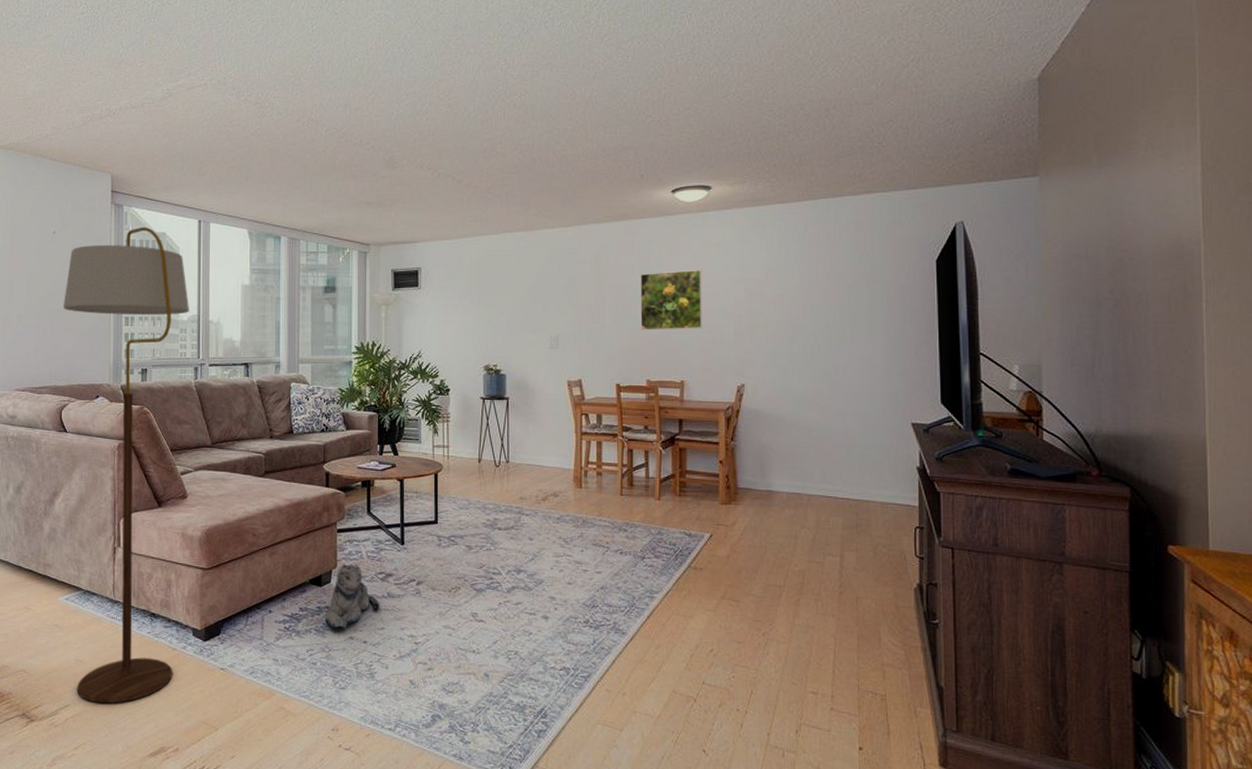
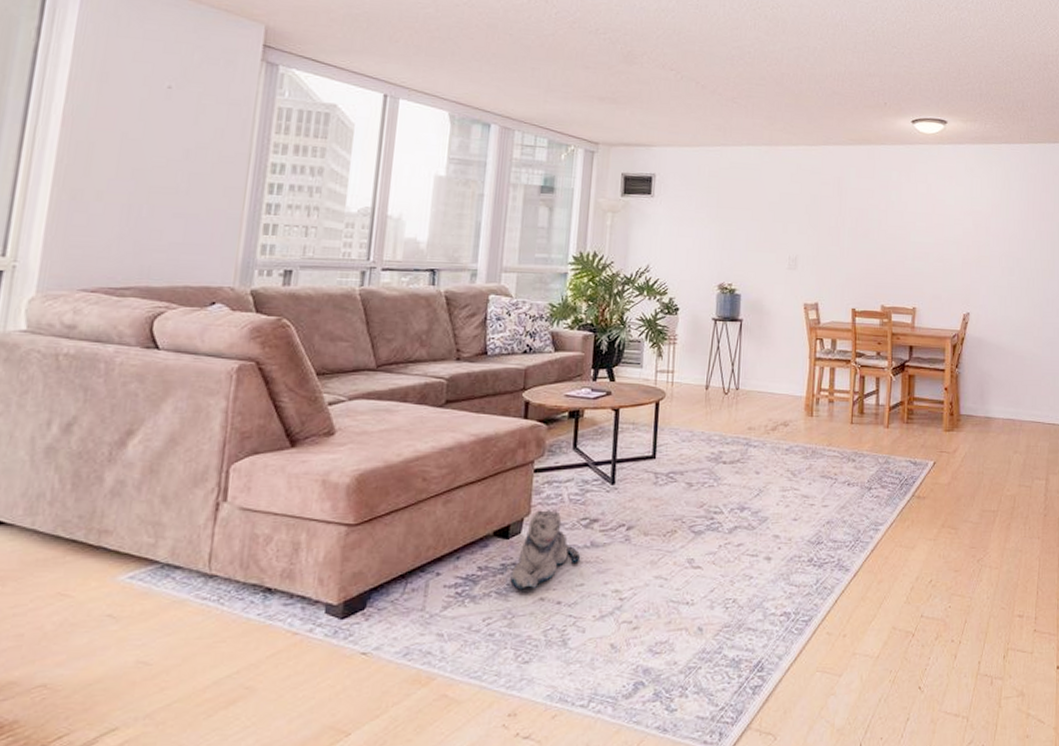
floor lamp: present [64,226,190,704] -> none [133,93,362,720]
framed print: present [640,270,702,330] -> none [877,198,936,257]

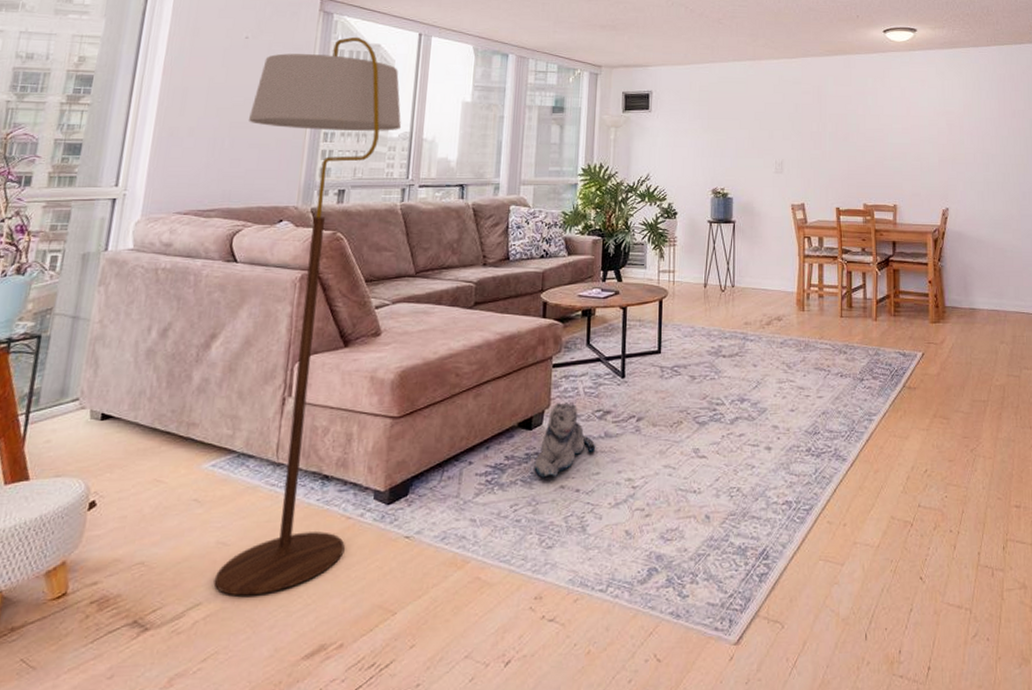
floor lamp: none [133,93,362,720] -> present [214,36,402,596]

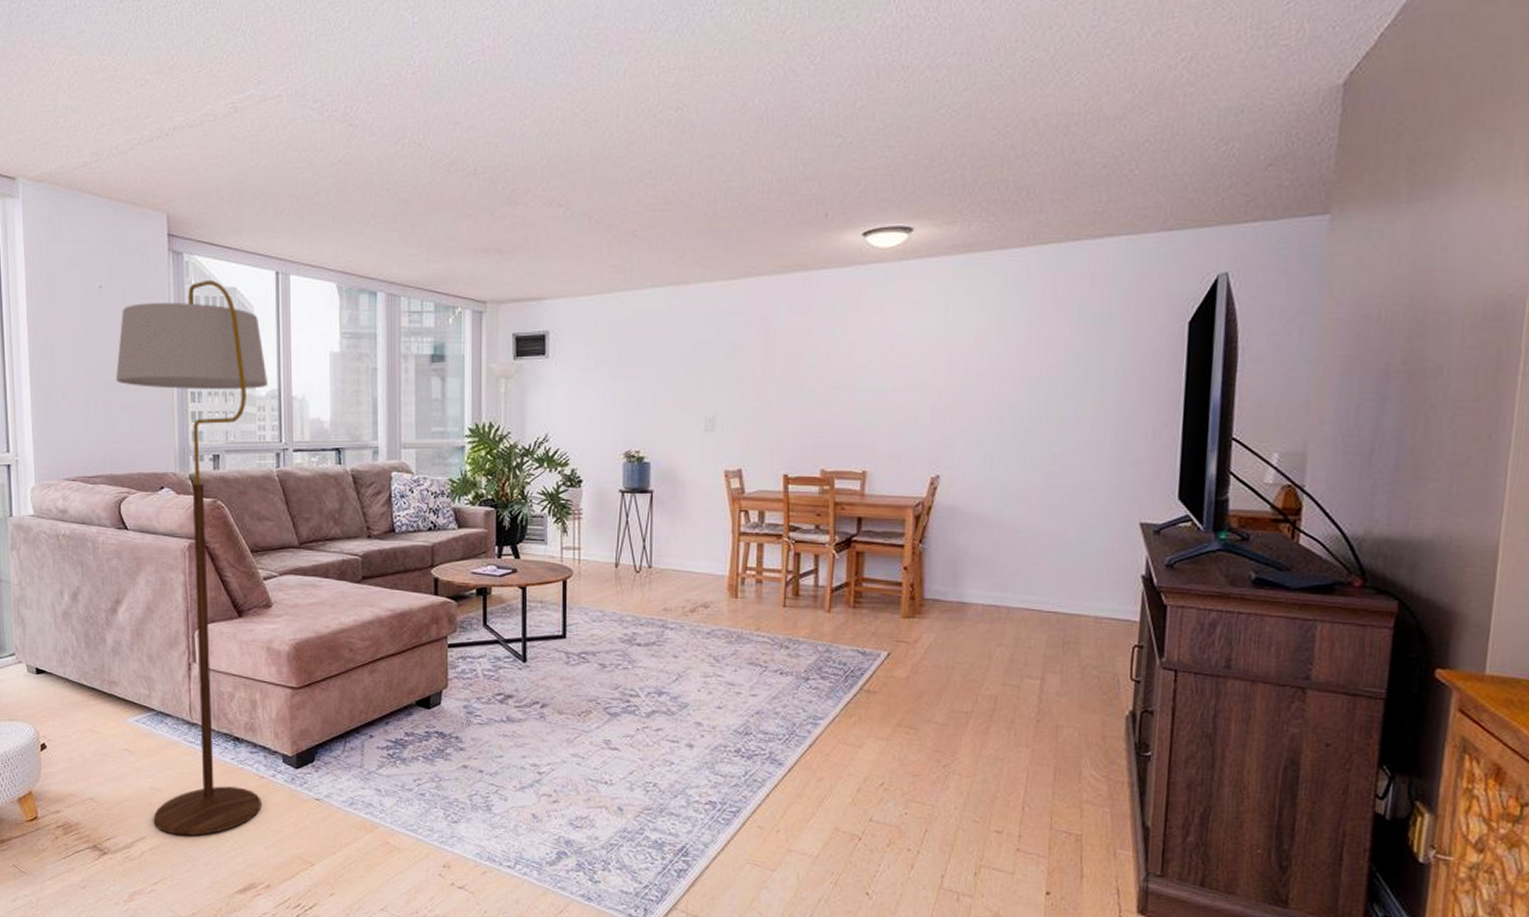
plush toy: present [534,403,596,478] -> none [435,683,498,756]

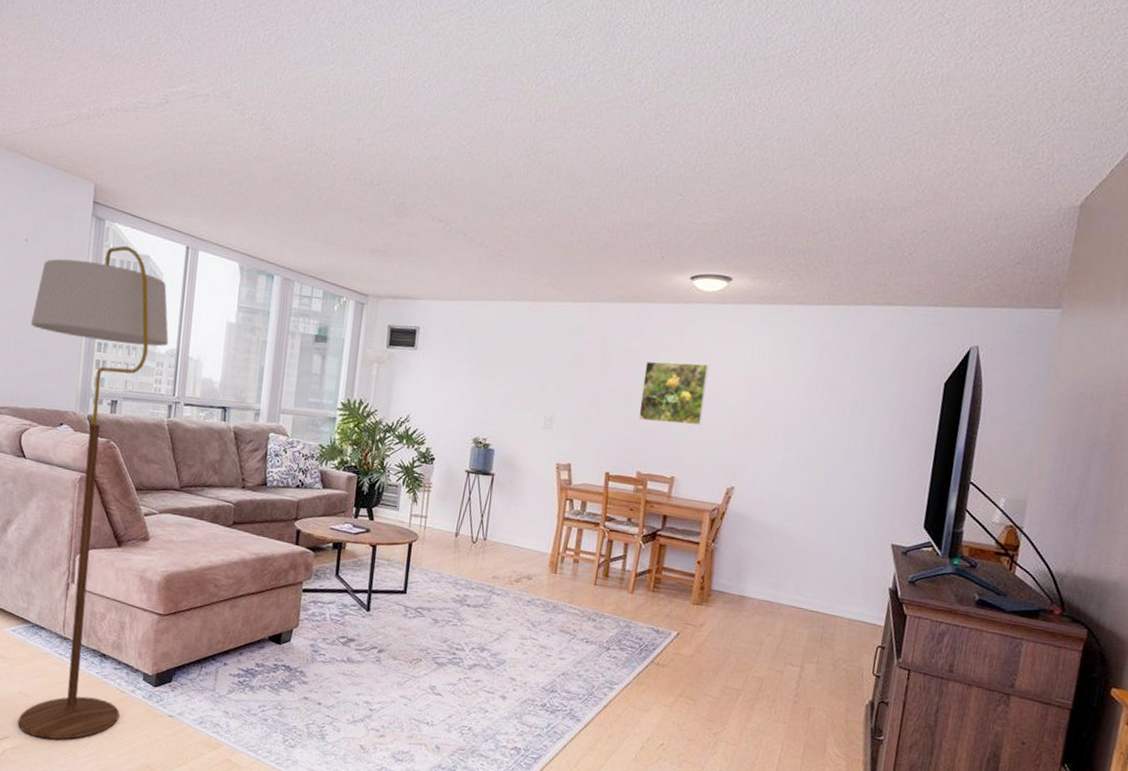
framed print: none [816,334,895,409] -> present [638,361,709,426]

